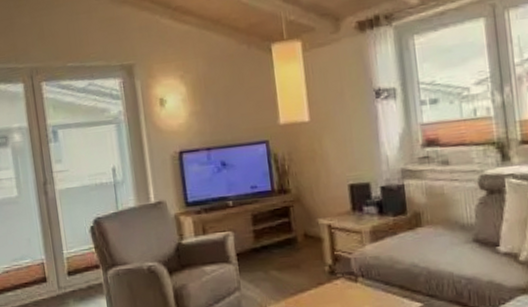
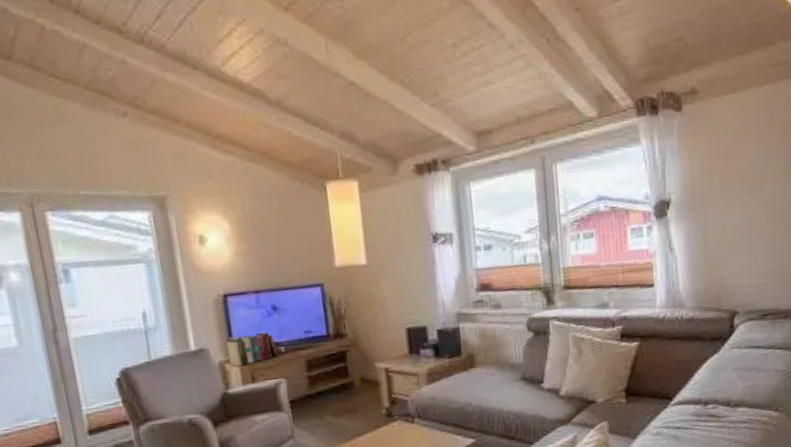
books: none [181,186,227,219] -> present [226,332,279,367]

